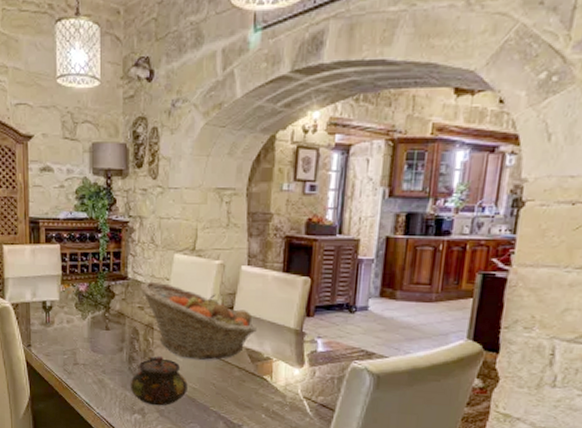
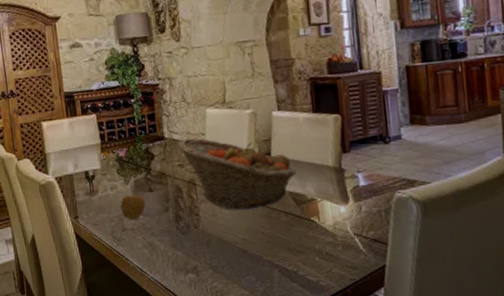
apple: none [75,330,100,355] -> present [120,195,146,220]
teapot: present [131,355,188,406] -> none [180,210,238,263]

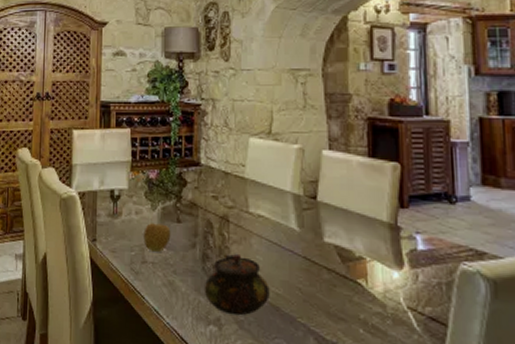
fruit basket: present [177,138,297,210] -> none [214,168,345,259]
teapot: none [180,210,238,263] -> present [205,253,270,316]

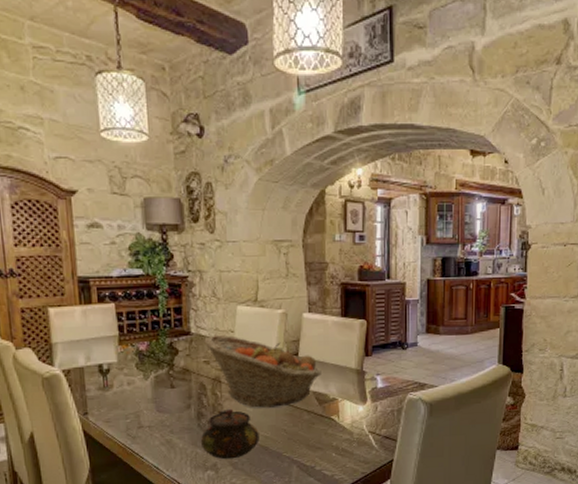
apple: present [143,223,171,252] -> none [137,391,166,416]
fruit basket: none [214,168,345,259] -> present [204,334,322,408]

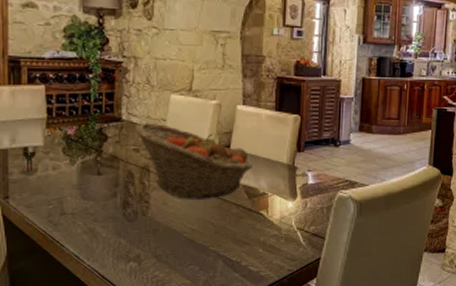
teapot: present [201,408,260,460] -> none [126,198,186,251]

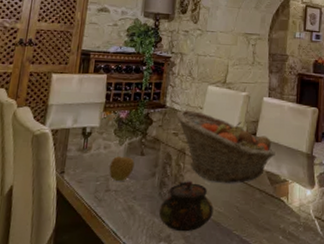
apple: none [62,177,91,203] -> present [109,156,135,181]
teapot: none [126,198,186,251] -> present [159,180,214,232]

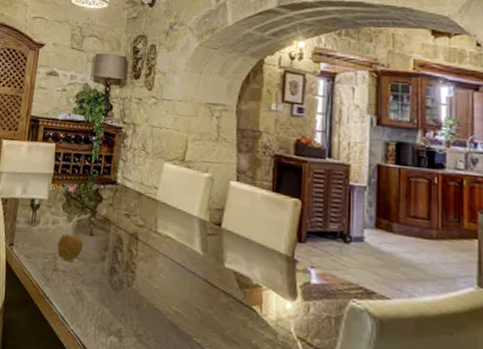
teapot: present [159,180,214,232] -> none [109,269,170,330]
fruit basket: present [176,110,276,183] -> none [128,188,246,281]

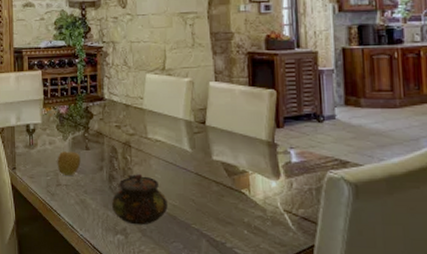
teapot: none [109,269,170,330] -> present [112,173,168,226]

